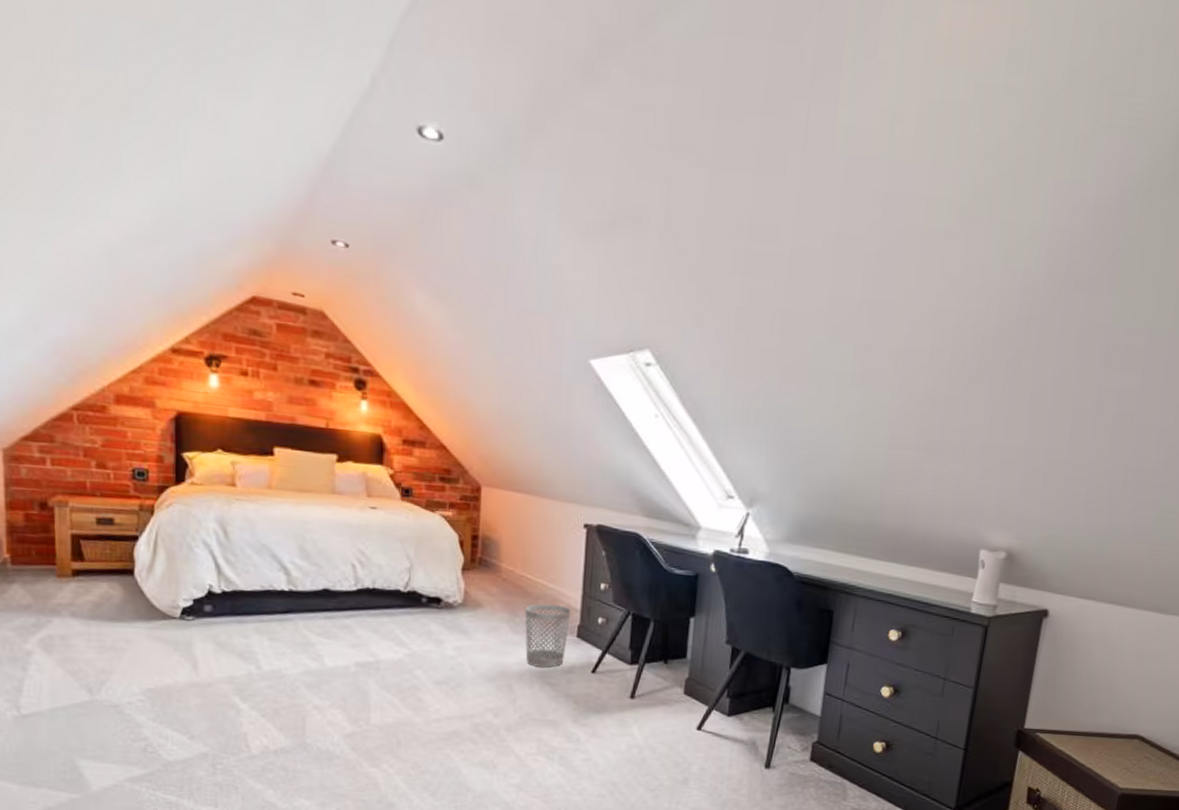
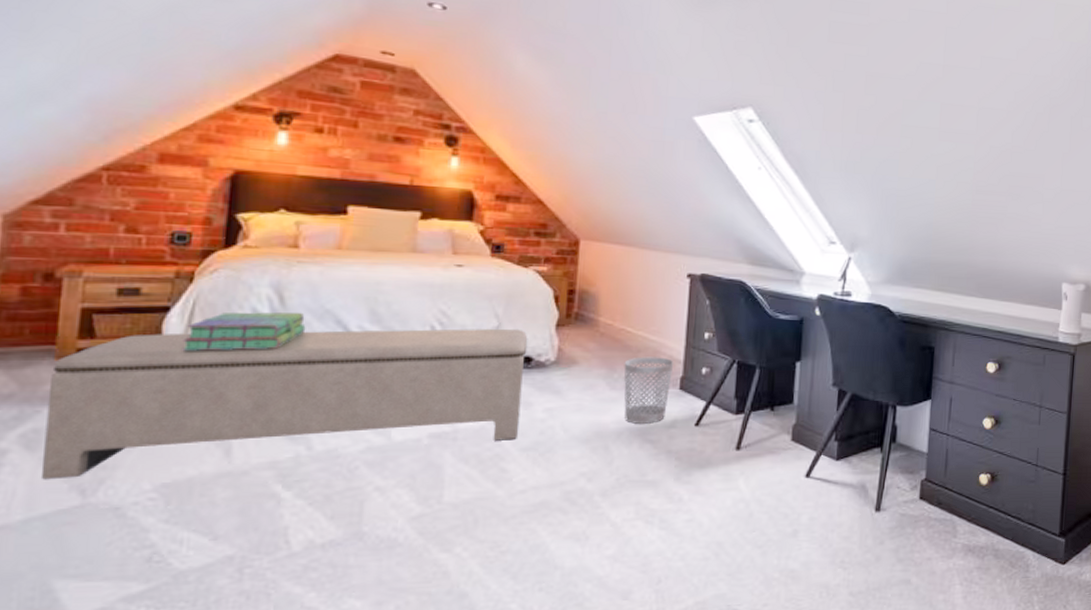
bench: none [55,559,437,679] -> present [40,328,528,480]
stack of books: none [151,543,248,578] -> present [182,312,306,351]

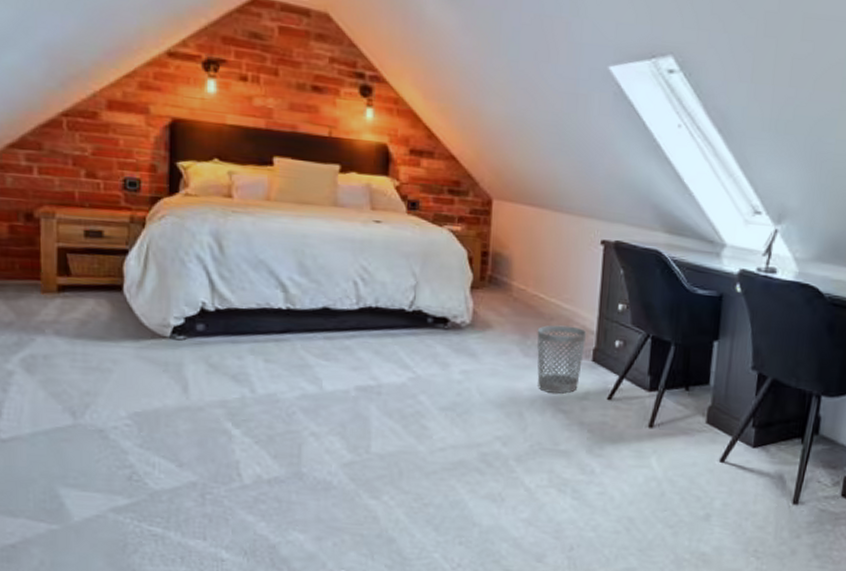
bench: present [40,328,528,480] -> none [39,274,444,401]
stack of books: present [182,312,306,351] -> none [141,258,243,296]

